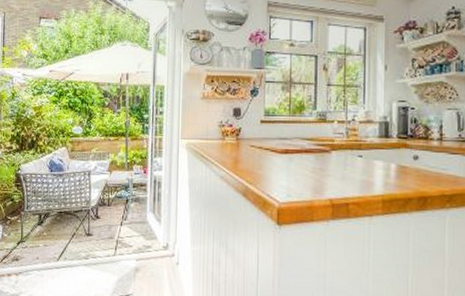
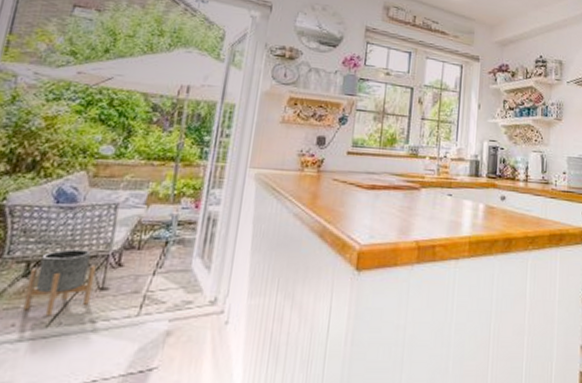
planter: none [41,205,82,253] -> present [22,249,97,317]

